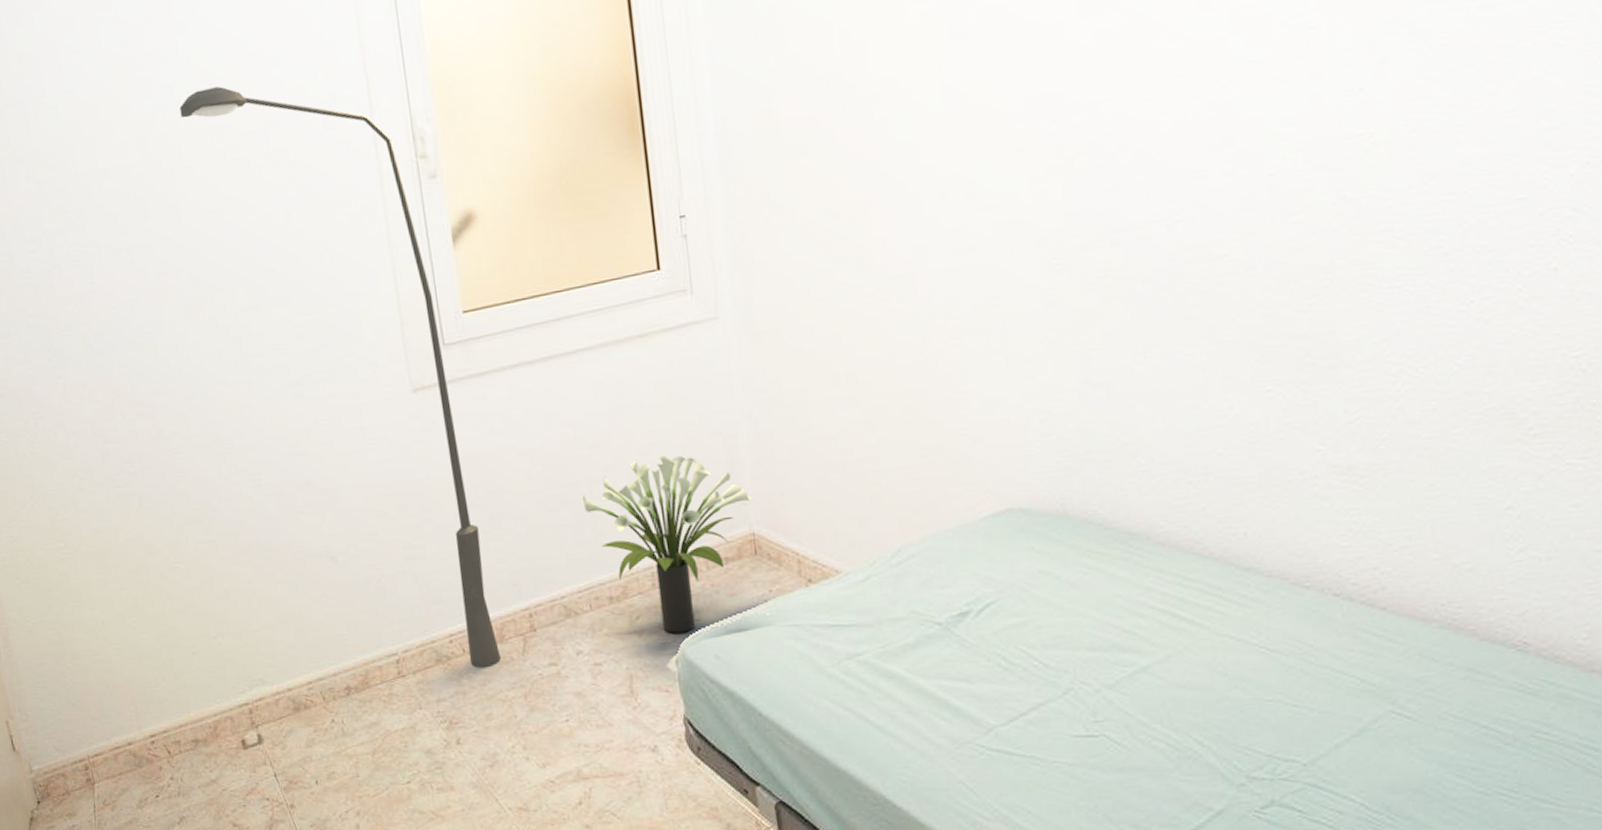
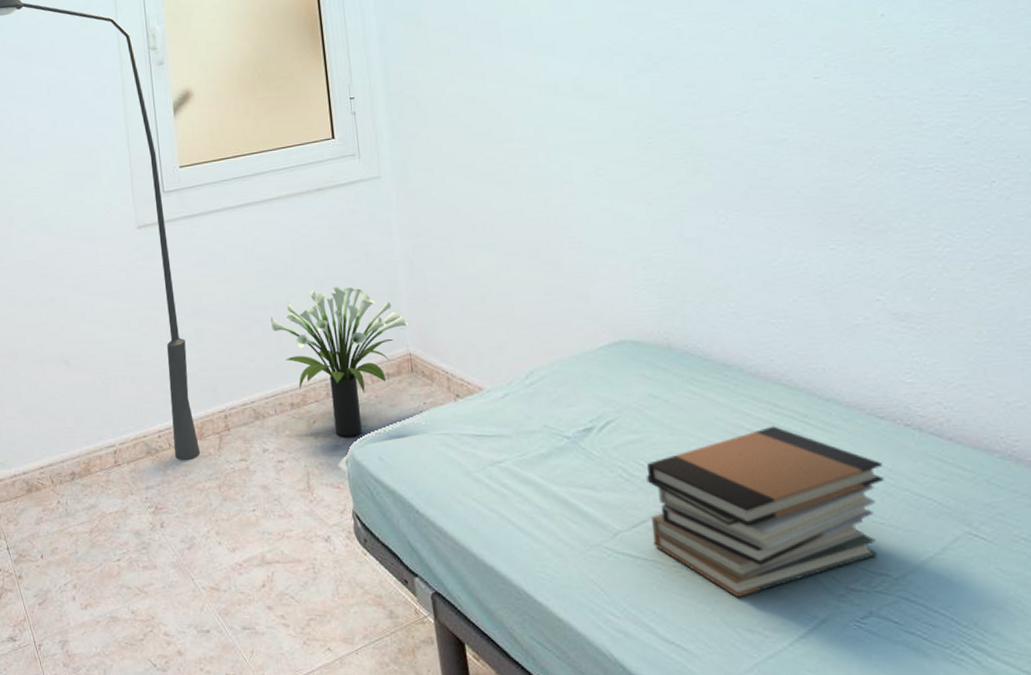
book stack: none [1028,601,1303,793] -> present [646,426,885,598]

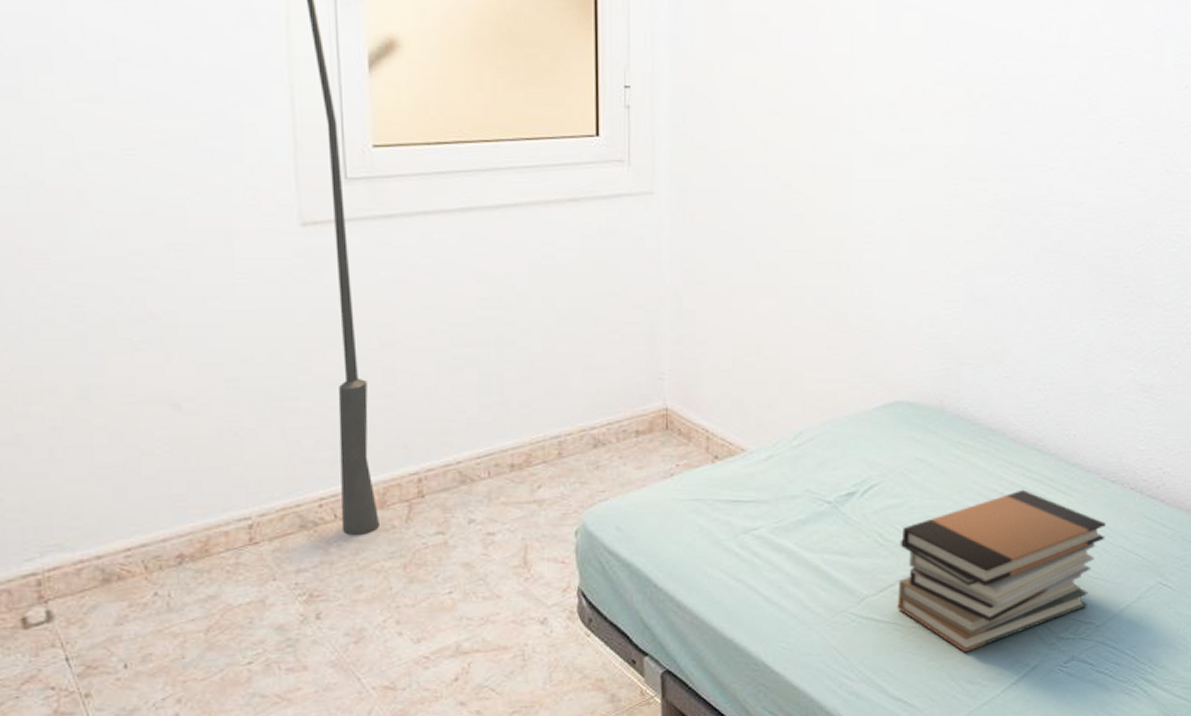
potted plant: present [271,286,409,437] -> none [492,323,669,504]

